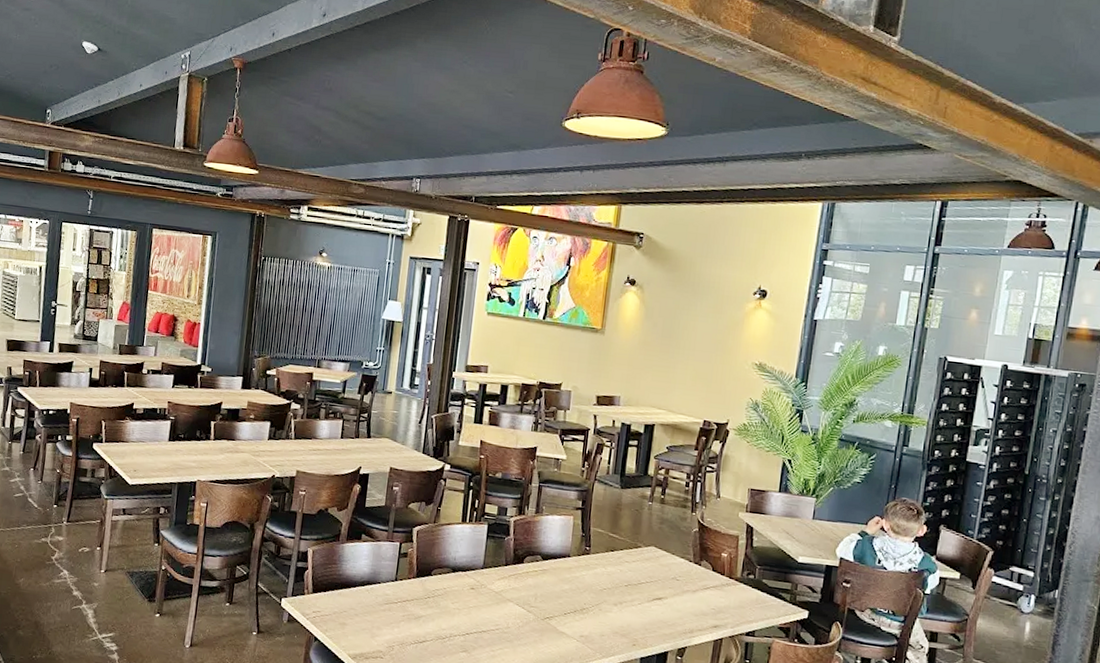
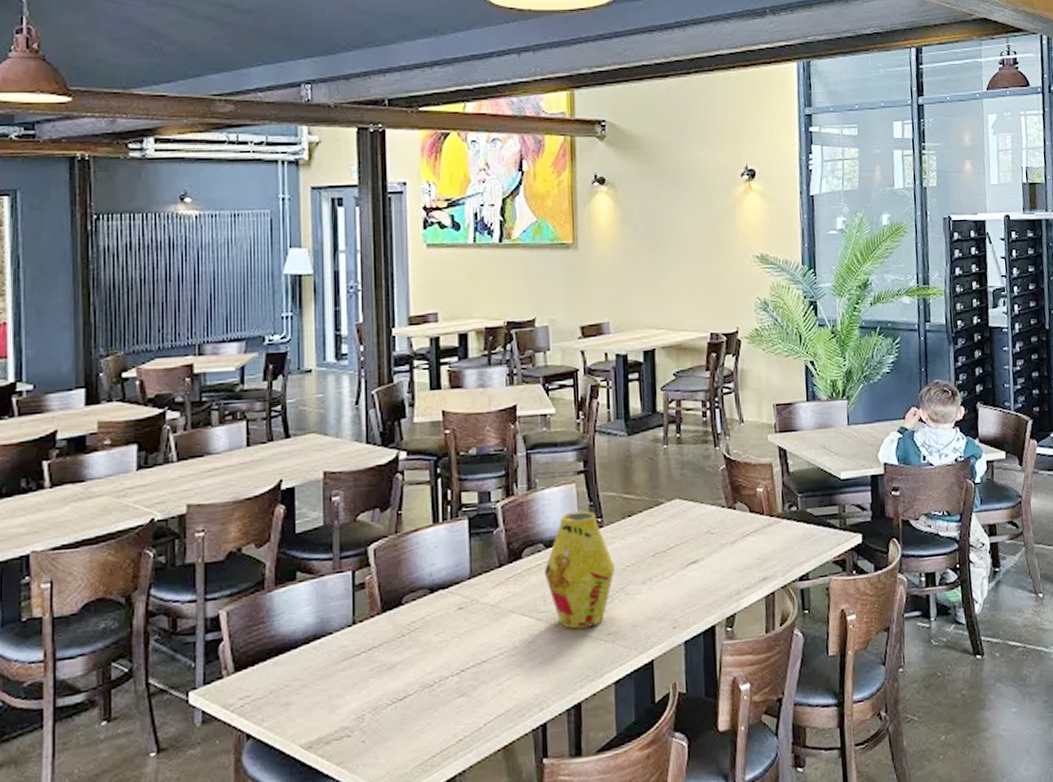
vase: none [538,537,594,628] -> present [543,510,615,630]

